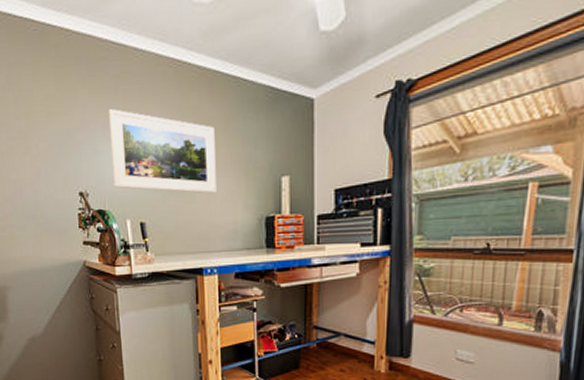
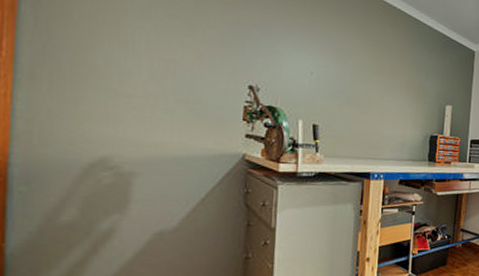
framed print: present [108,109,216,194] -> none [288,16,394,110]

